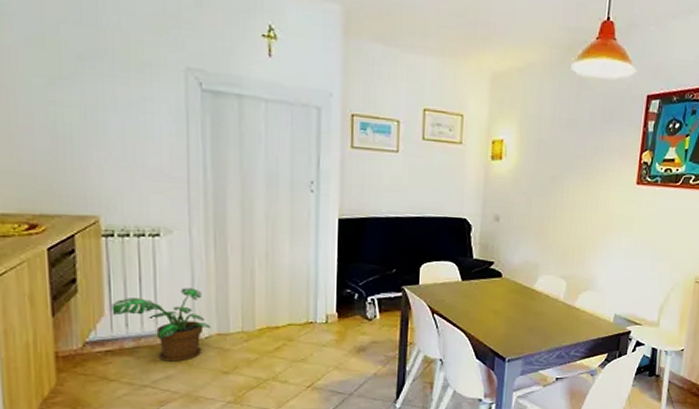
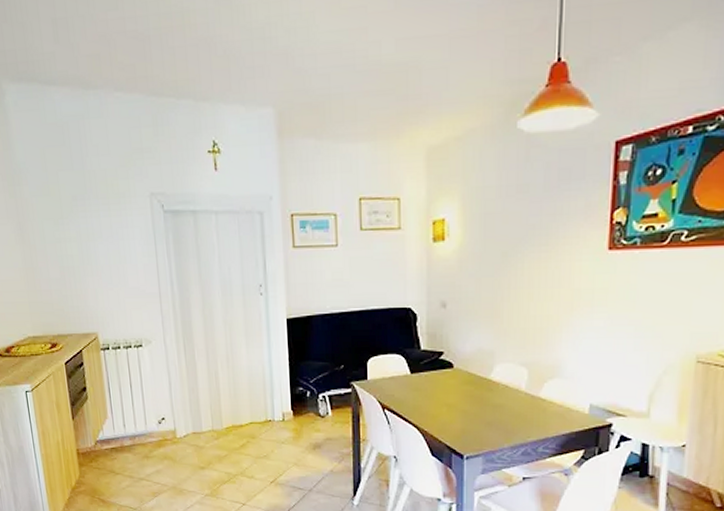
potted plant: present [112,288,210,362] -> none [112,392,187,458]

